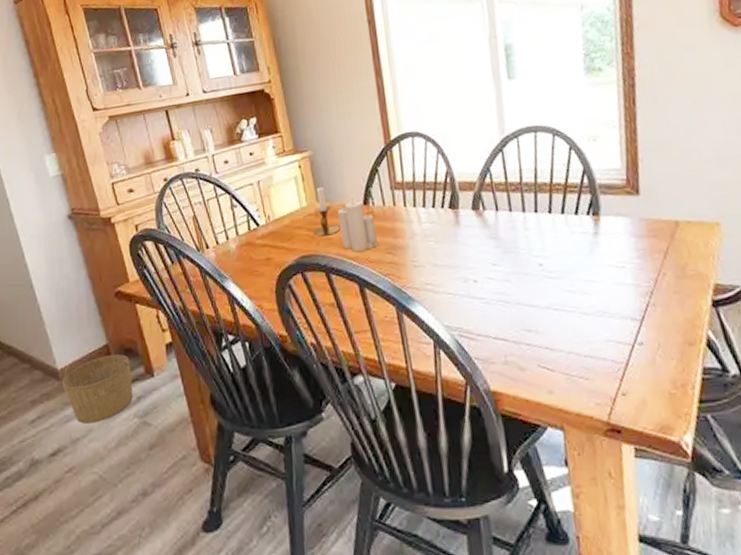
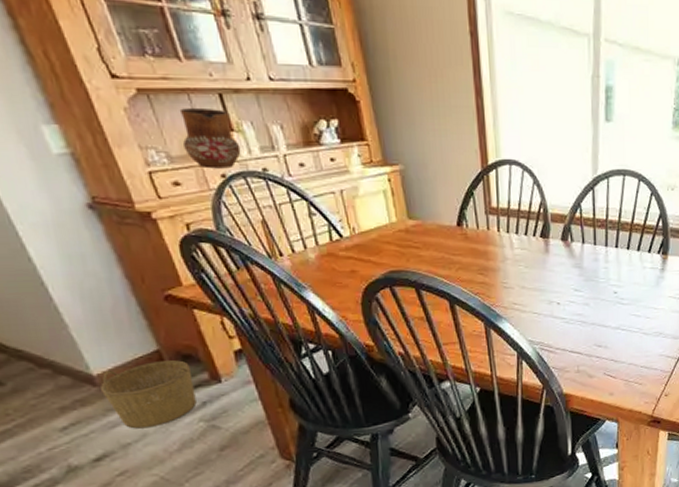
ceramic pitcher: none [137,123,180,175] -> present [179,108,241,169]
candlestick: present [313,186,341,237] -> none [403,203,432,253]
candle: present [337,198,379,252] -> none [429,219,471,270]

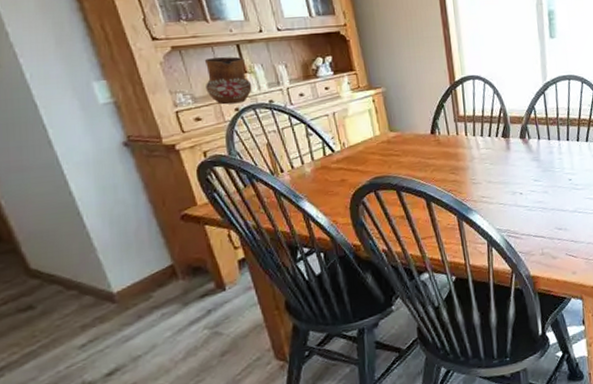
basket: present [101,360,197,429] -> none [119,272,202,341]

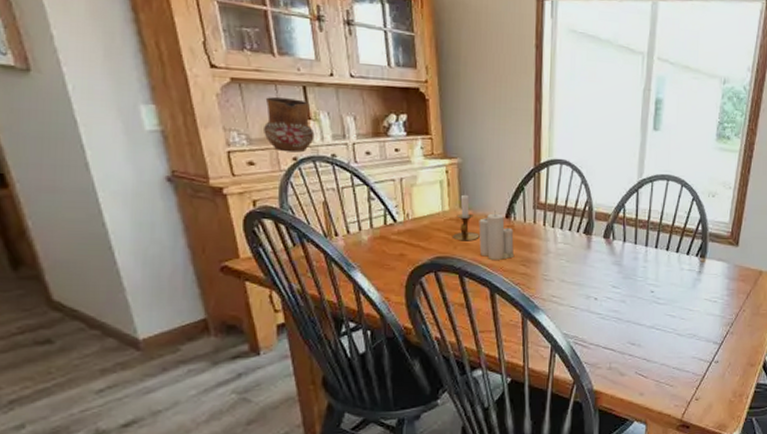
candlestick: none [385,118,410,161] -> present [452,194,480,241]
candle: none [408,128,444,173] -> present [478,210,515,260]

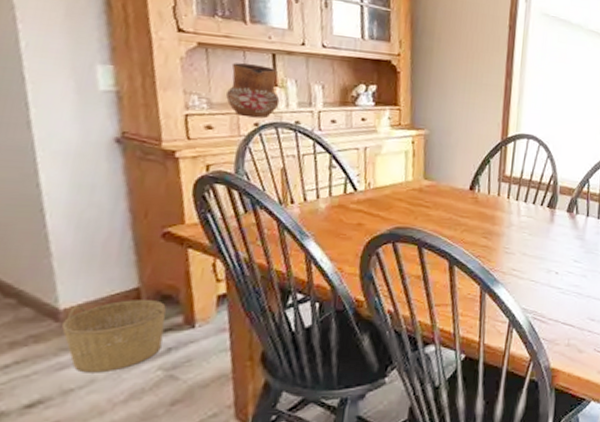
basket: none [144,330,233,396] -> present [62,300,166,373]
candlestick: present [452,194,480,241] -> none [413,165,442,212]
candle: present [478,210,515,260] -> none [441,182,477,232]

